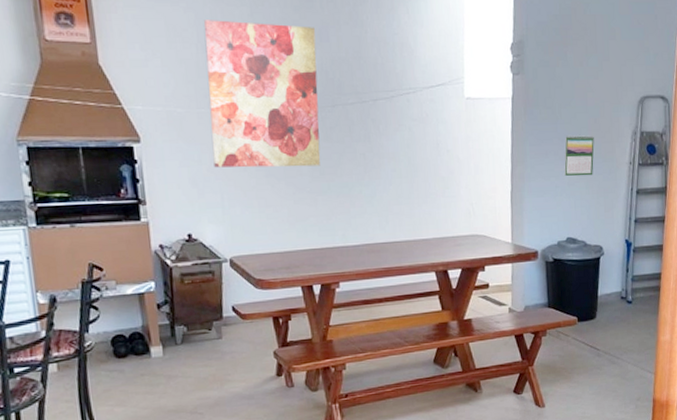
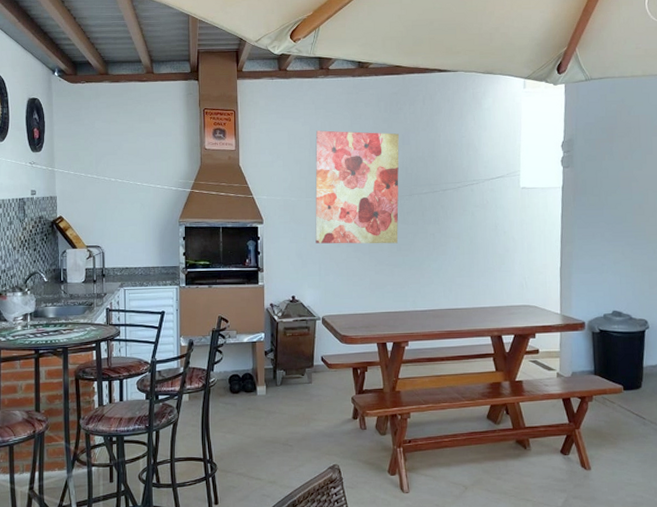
calendar: present [564,134,594,177] -> none [610,218,639,256]

